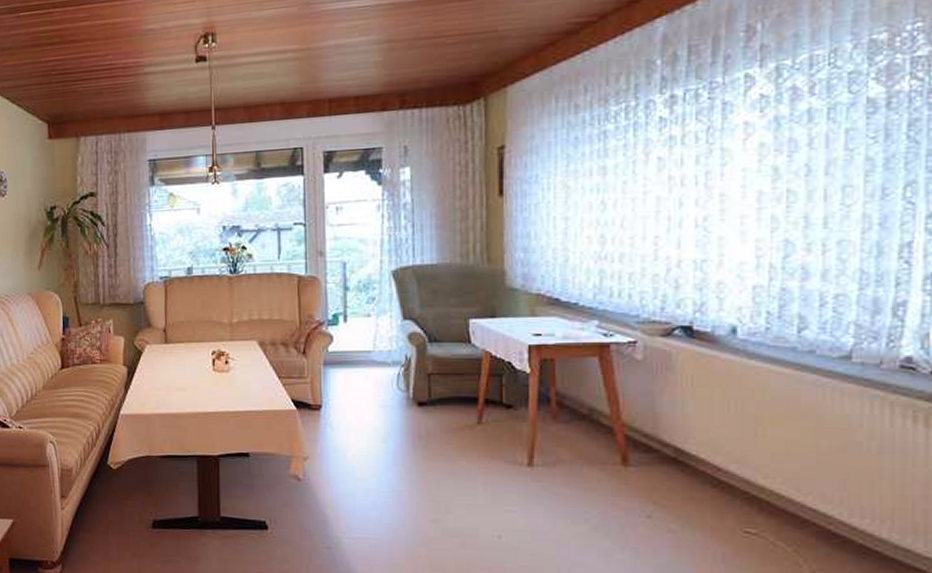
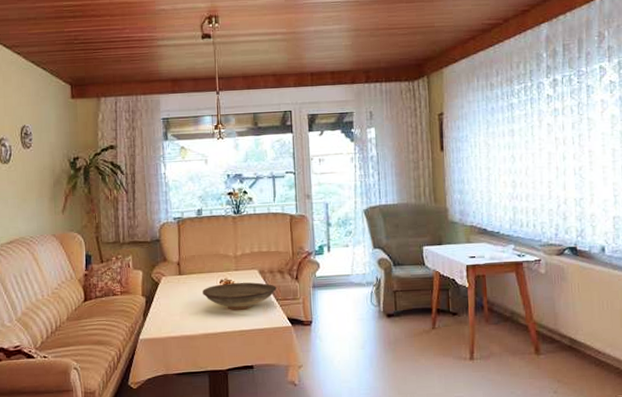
decorative bowl: none [192,354,280,389] -> present [203,282,277,311]

